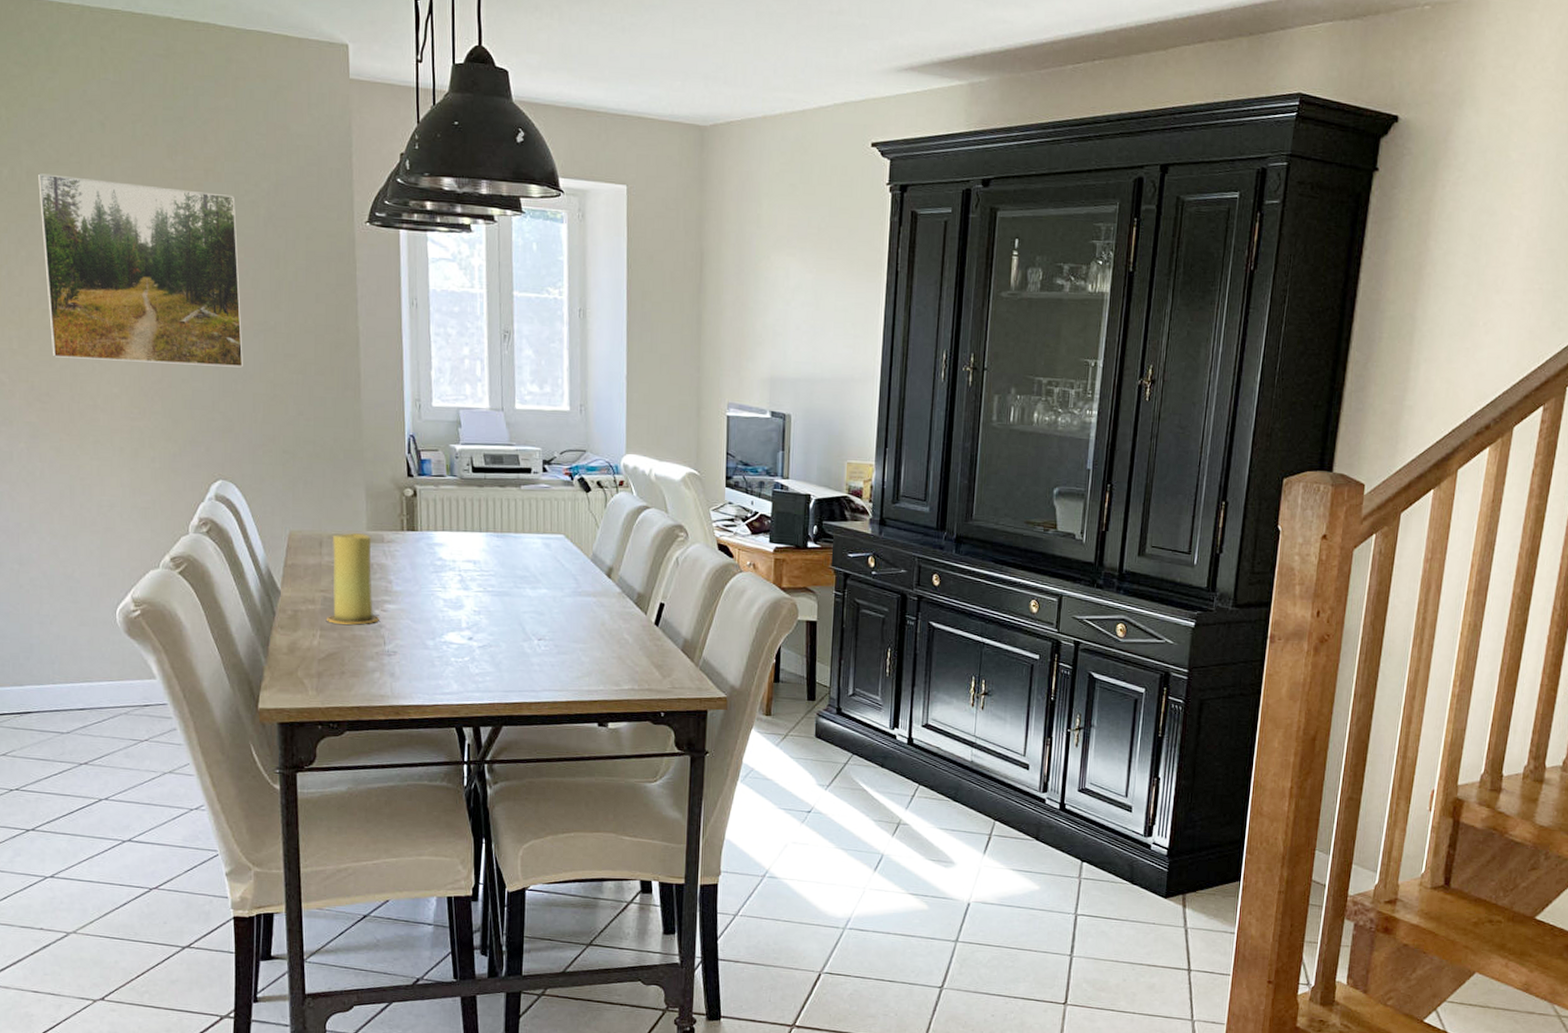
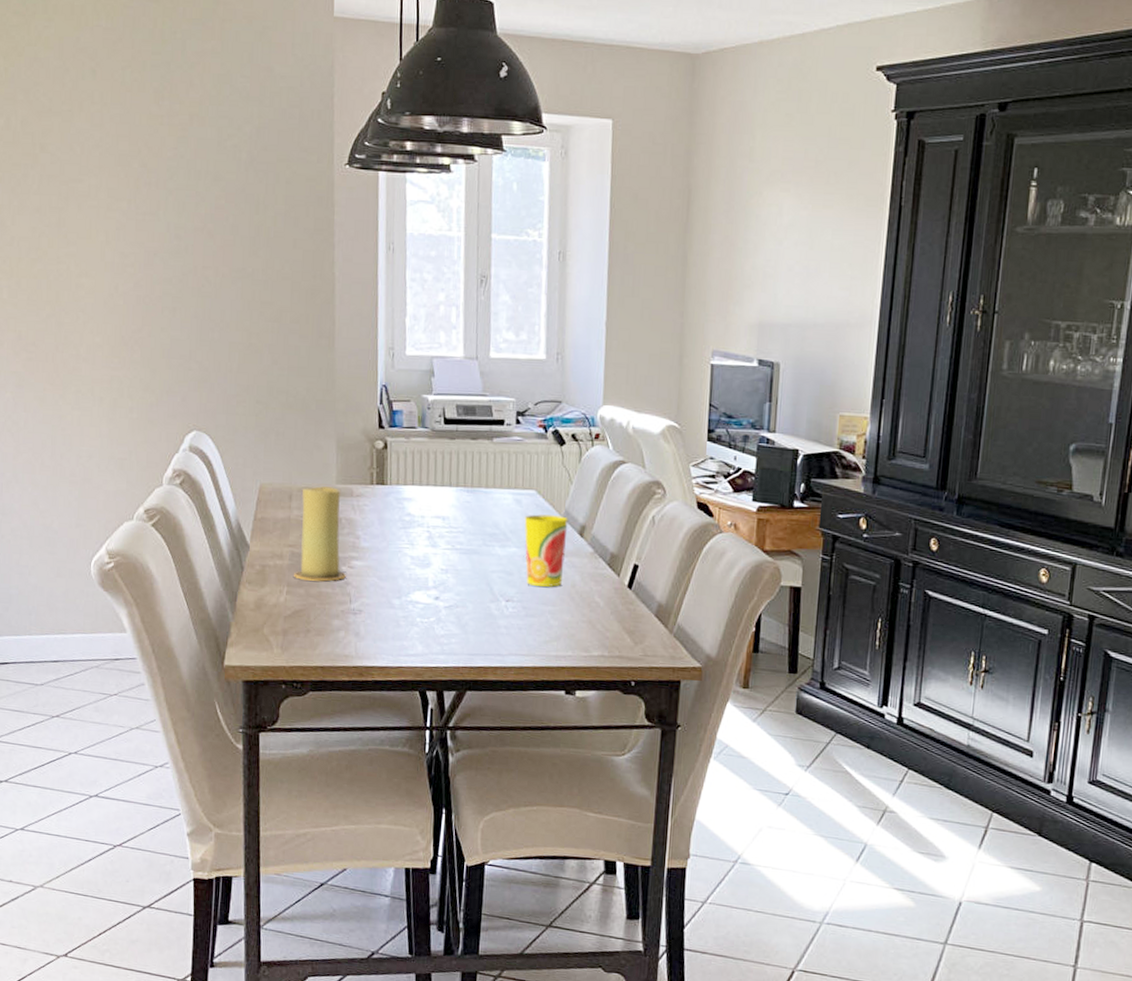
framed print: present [38,173,243,368] -> none [32,122,221,316]
cup: none [553,557,596,626] -> present [524,514,568,587]

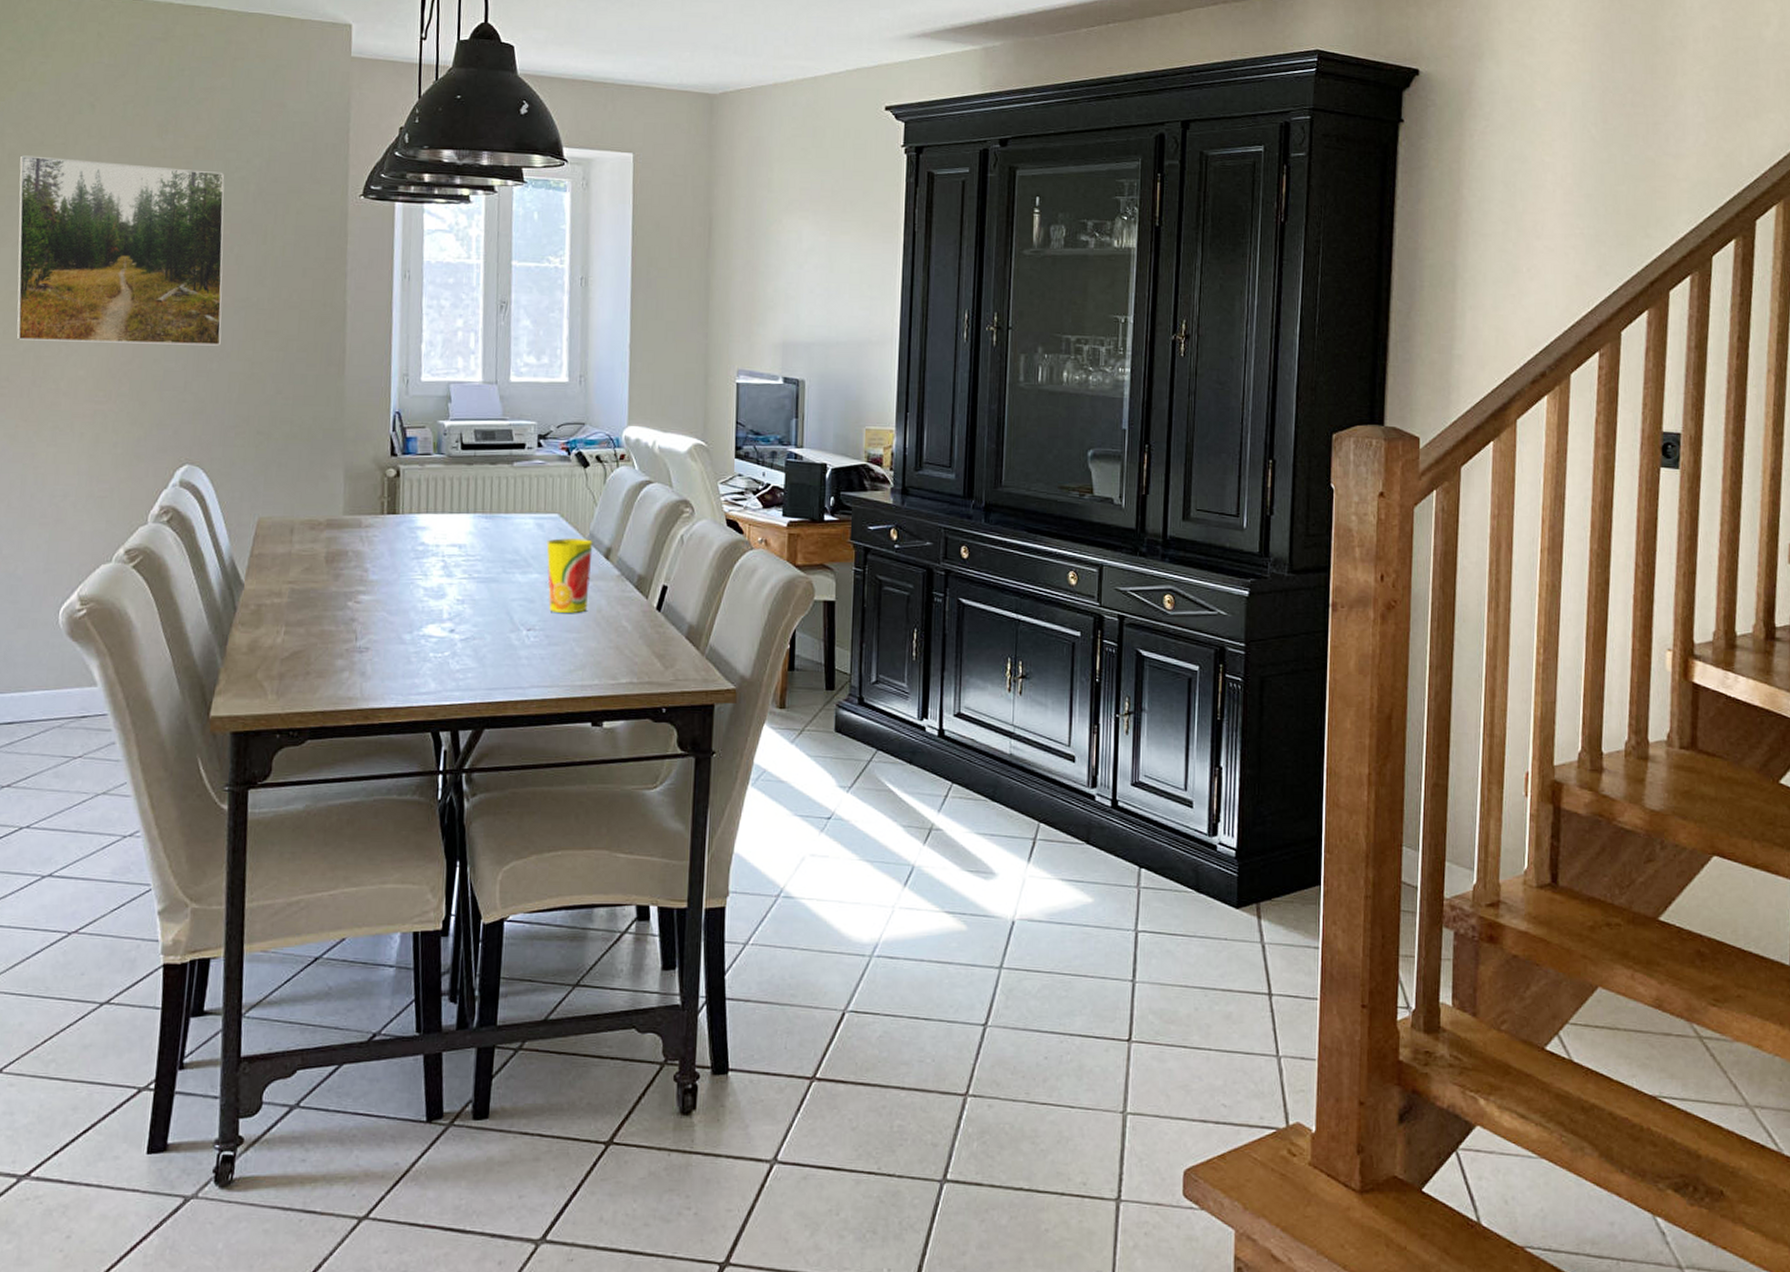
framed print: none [32,122,221,316] -> present [17,155,225,346]
candle: present [294,486,346,581] -> none [293,518,352,619]

